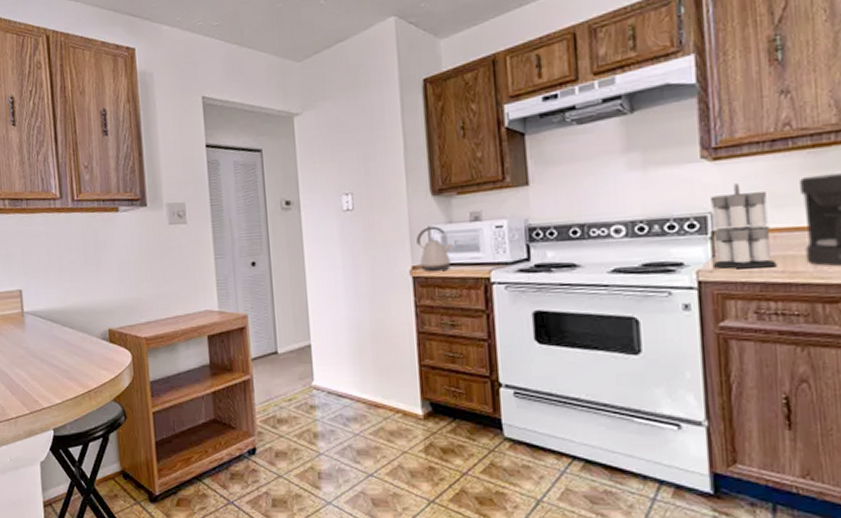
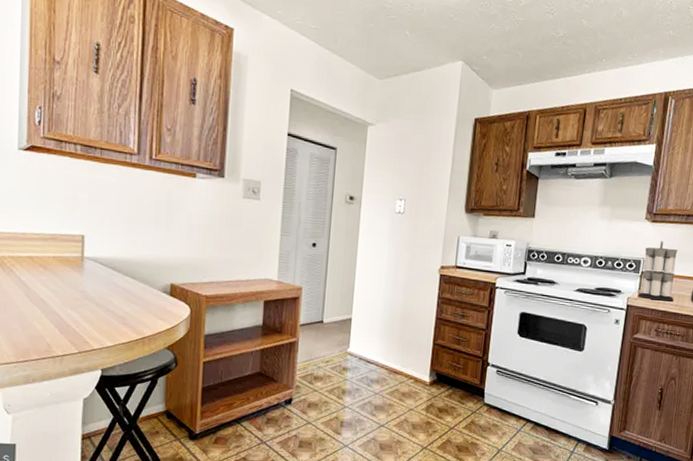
kettle: present [416,226,453,273] -> none [445,237,474,274]

